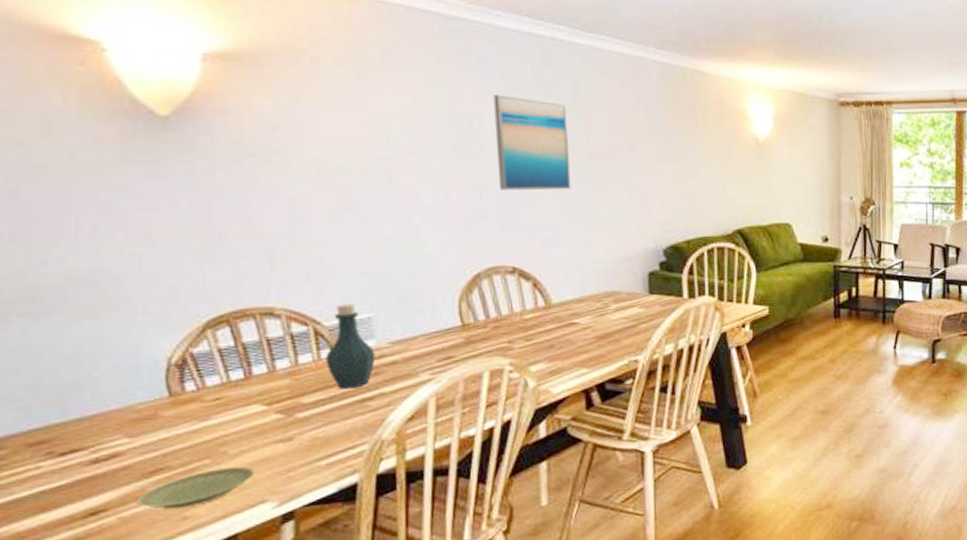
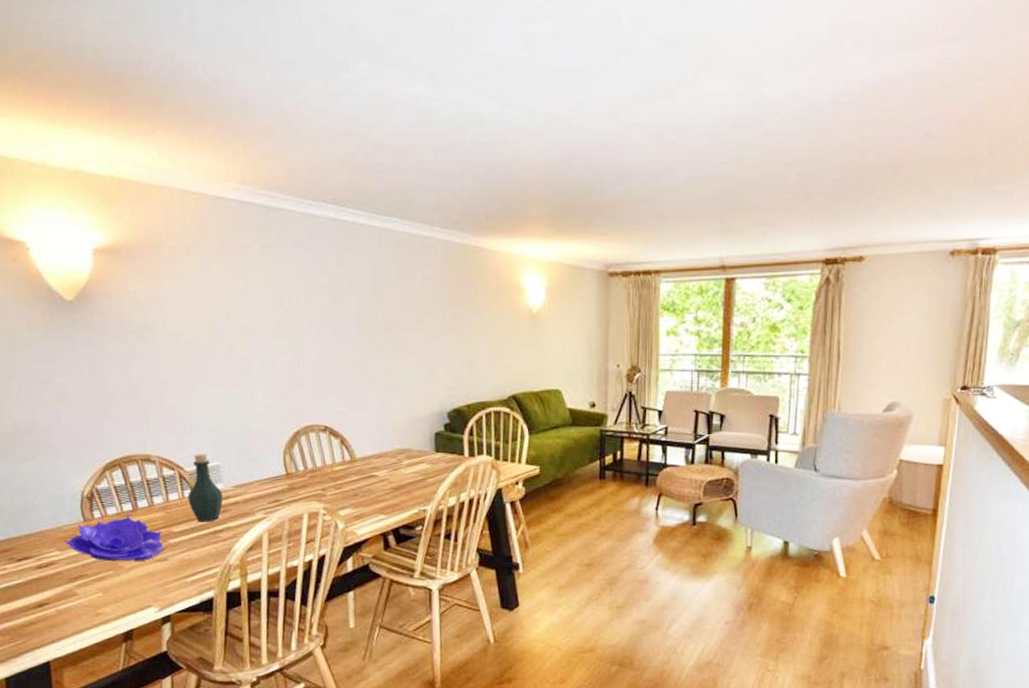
decorative bowl: none [136,384,291,447] -> present [64,515,166,562]
plate: present [137,466,256,510] -> none [67,578,143,607]
wall art: present [493,95,572,190] -> none [306,275,371,360]

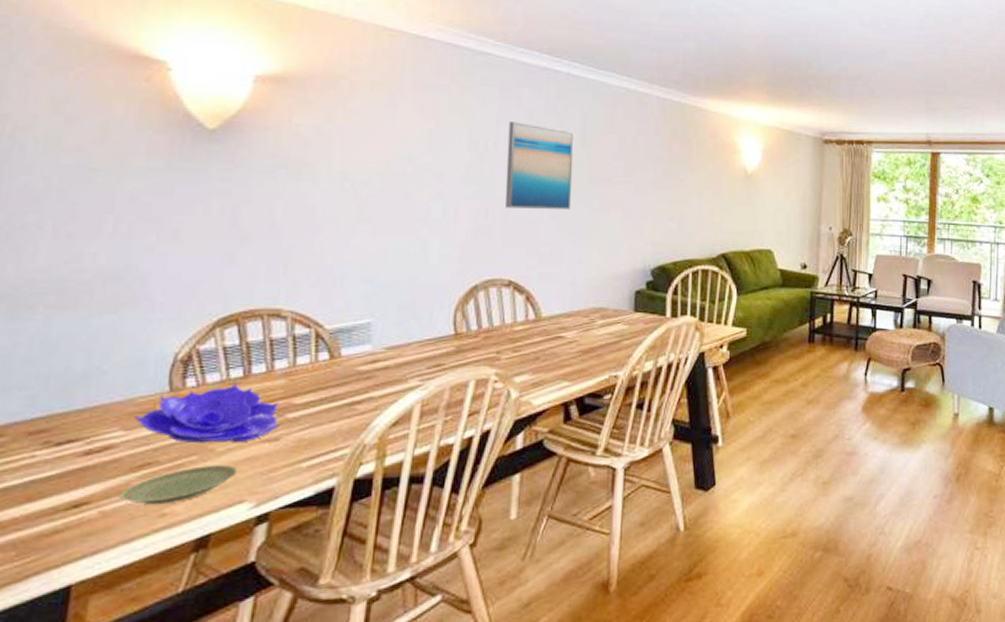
plate: none [67,578,143,607] -> present [120,464,239,506]
bottle: present [187,453,223,522] -> none [322,309,370,392]
wall art: none [306,275,371,360] -> present [505,121,575,210]

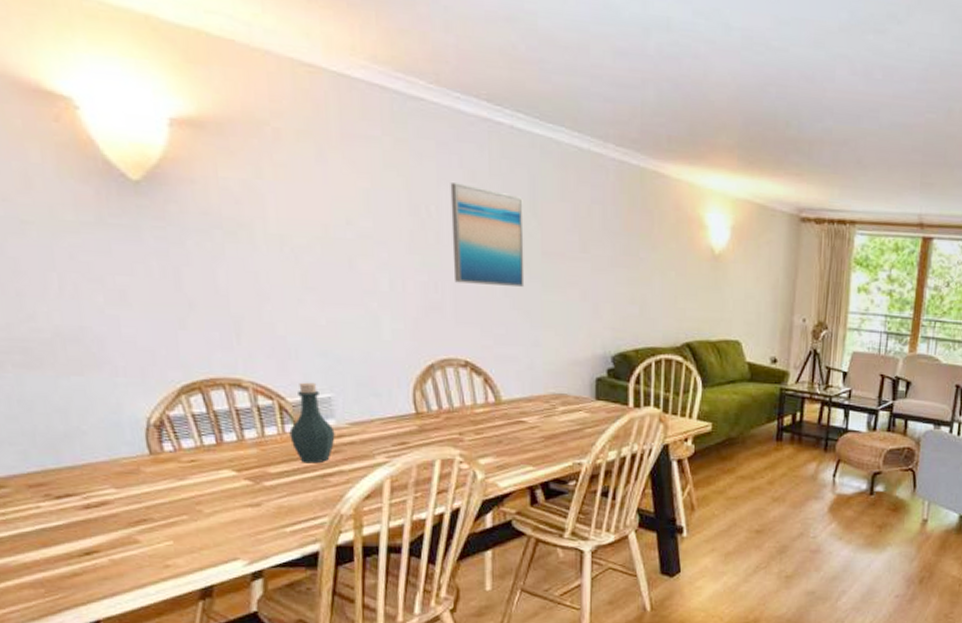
plate: present [120,464,239,506] -> none [125,525,228,557]
decorative bowl: present [134,382,280,444] -> none [121,449,259,505]
bottle: none [322,309,370,392] -> present [289,382,335,464]

